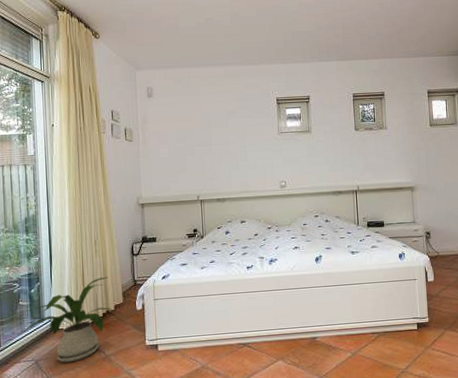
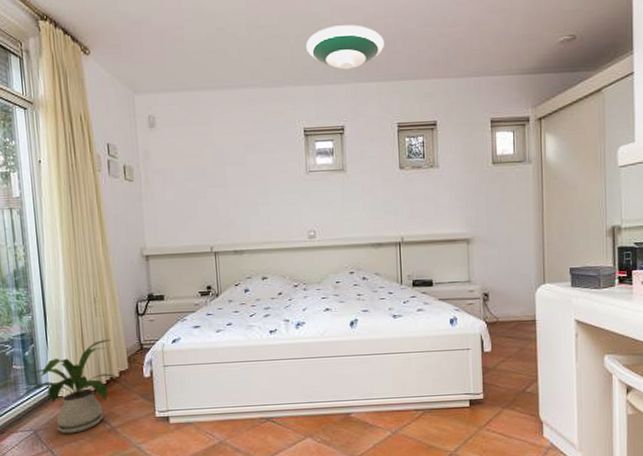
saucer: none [278,16,341,51] -> present [306,25,384,70]

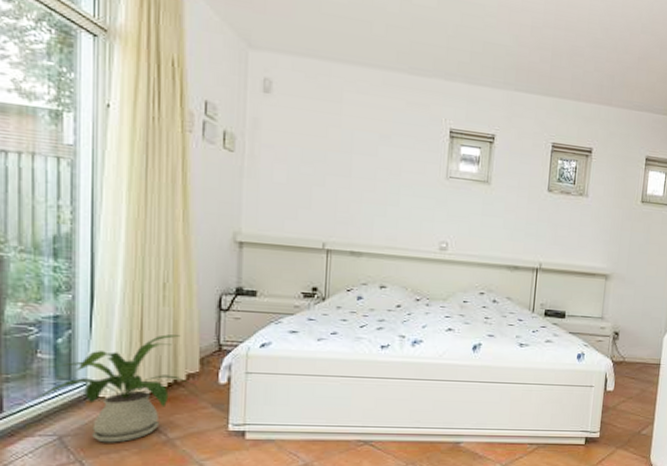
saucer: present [306,25,384,70] -> none [465,23,550,75]

